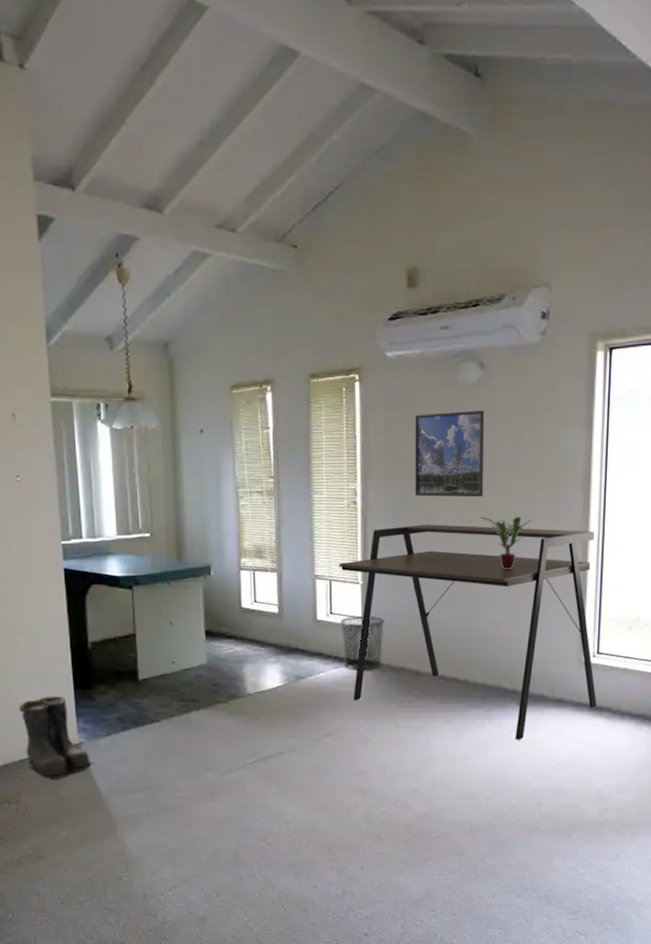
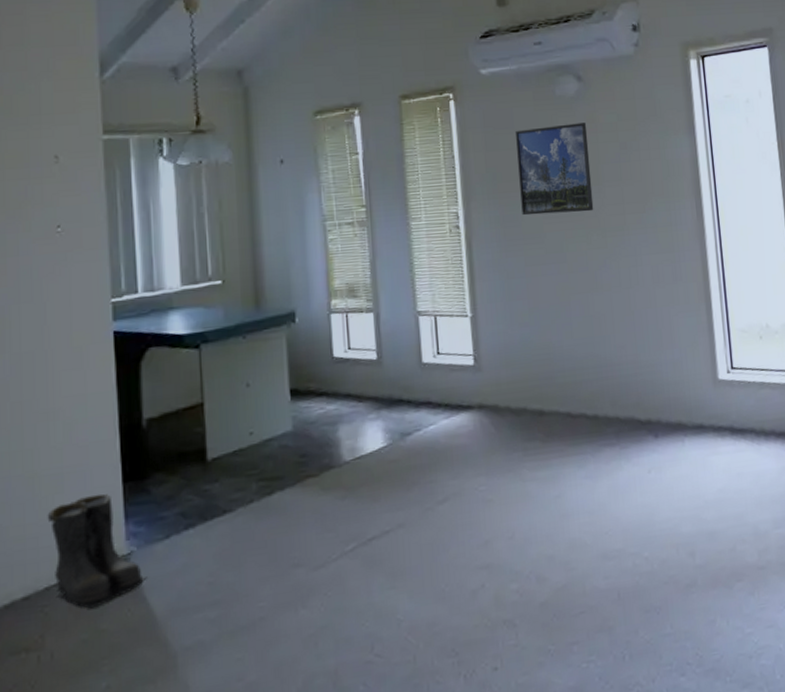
desk: present [339,524,597,740] -> none [444,237,739,479]
waste bin: present [340,615,384,670] -> none [449,351,500,419]
potted plant: present [480,516,532,569] -> none [592,229,646,286]

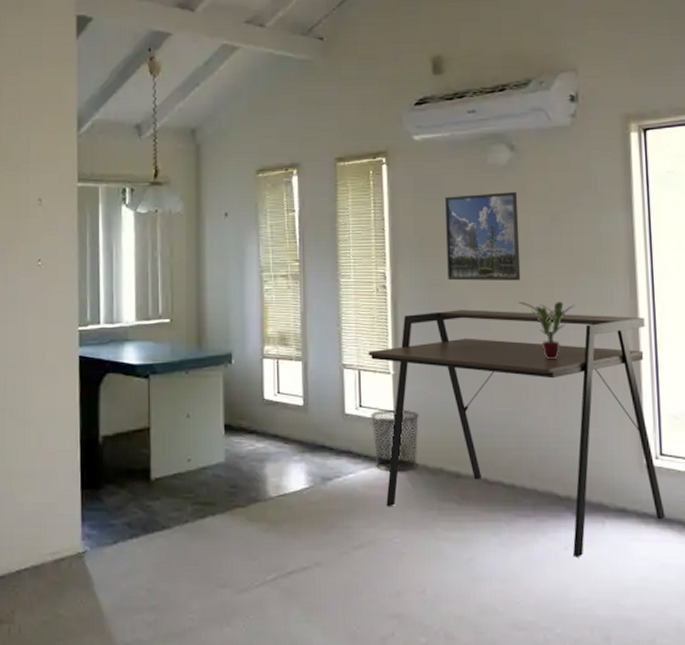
boots: present [47,493,147,609] -> none [20,496,97,595]
desk: none [444,237,739,479] -> present [368,310,665,557]
waste bin: none [449,351,500,419] -> present [371,409,419,472]
potted plant: none [592,229,646,286] -> present [518,301,575,358]

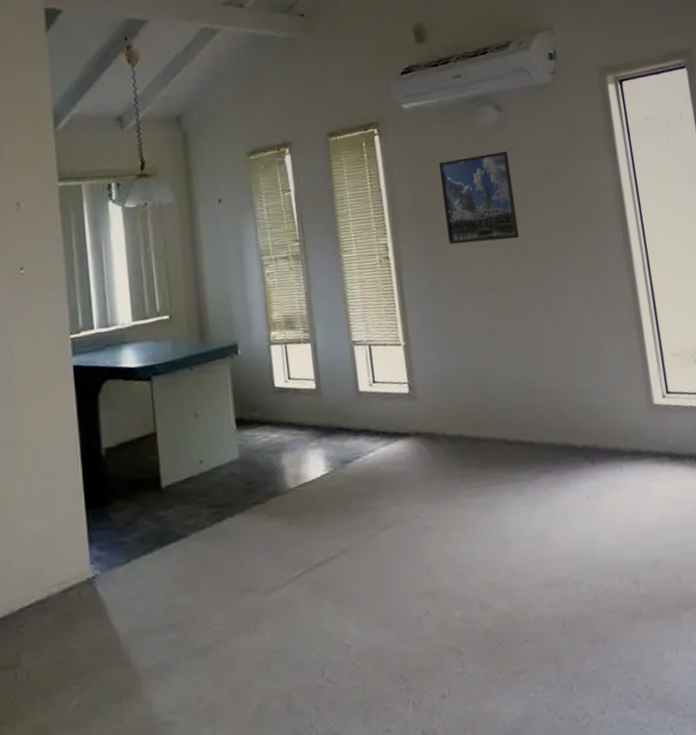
desk: present [368,310,665,557] -> none [377,261,678,506]
waste bin: present [371,409,419,472] -> none [385,379,437,446]
potted plant: present [518,301,575,358] -> none [519,254,573,312]

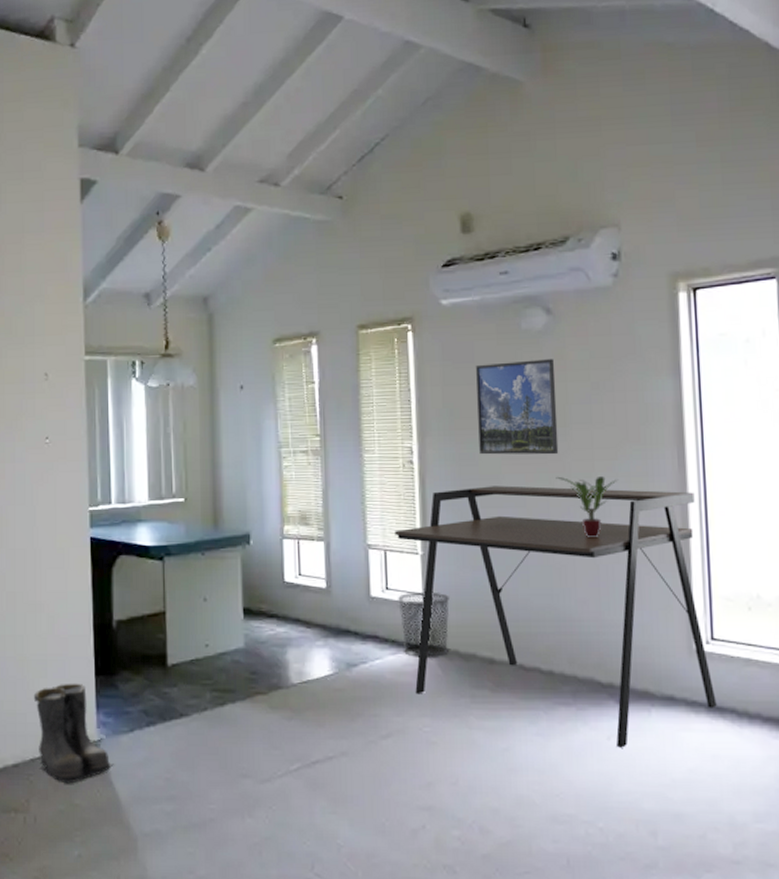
boots: none [19,519,111,630] -> present [33,683,114,784]
desk: none [377,261,678,506] -> present [394,485,717,748]
waste bin: none [385,379,437,446] -> present [398,591,450,657]
potted plant: none [519,254,573,312] -> present [556,476,618,537]

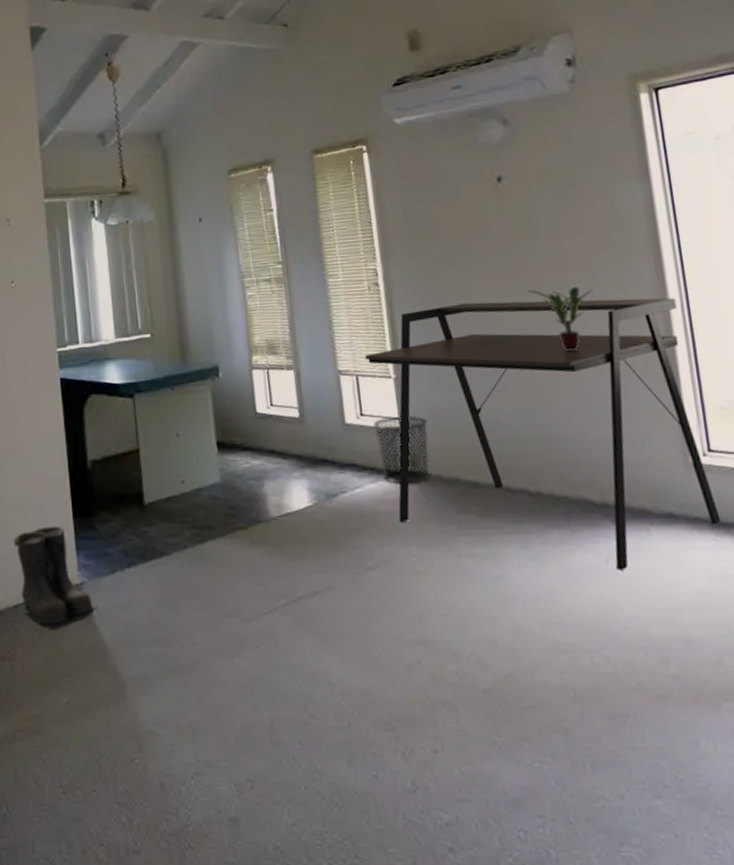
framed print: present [475,359,559,455] -> none [434,170,529,272]

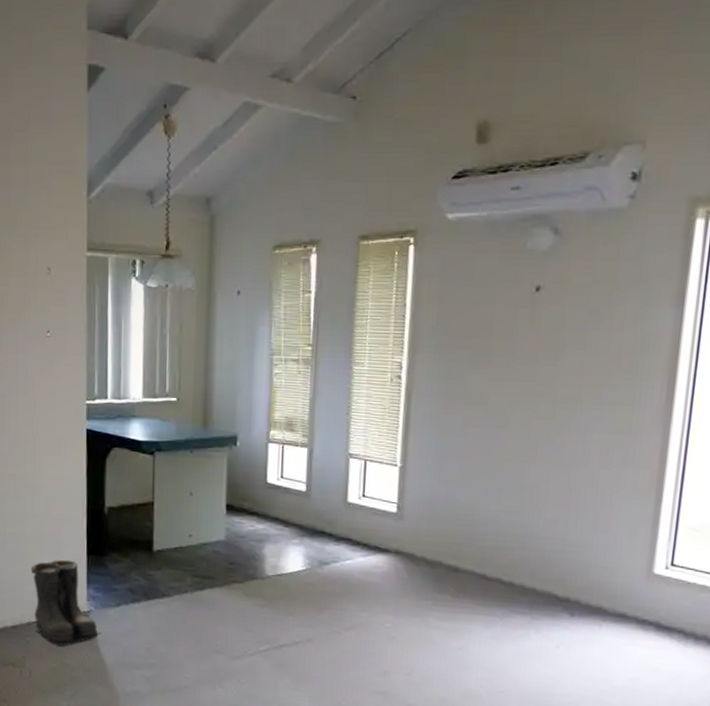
desk: present [365,298,721,570] -> none [376,405,678,656]
waste bin: present [374,415,430,484] -> none [373,500,423,562]
potted plant: present [527,287,593,351] -> none [541,400,603,461]

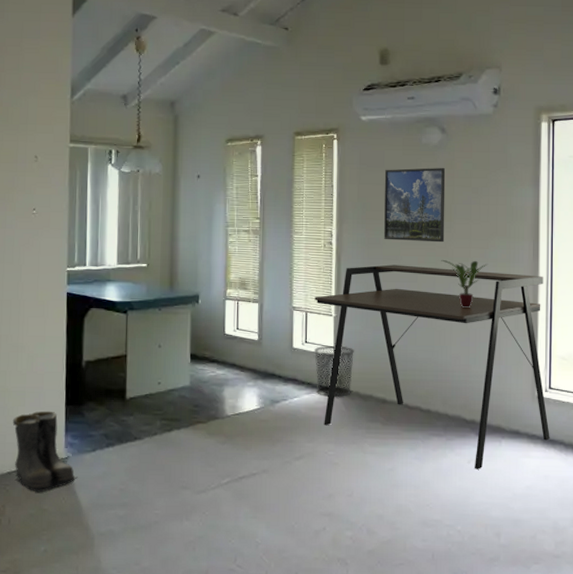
waste bin: none [373,500,423,562] -> present [314,345,354,397]
desk: none [376,405,678,656] -> present [314,264,550,469]
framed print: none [468,281,556,379] -> present [384,168,446,243]
potted plant: none [541,400,603,461] -> present [441,259,487,308]

